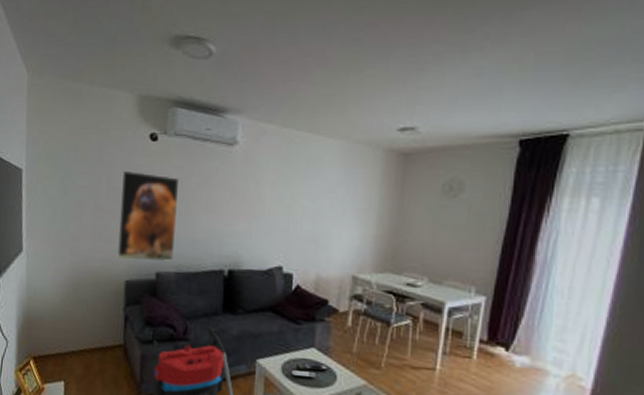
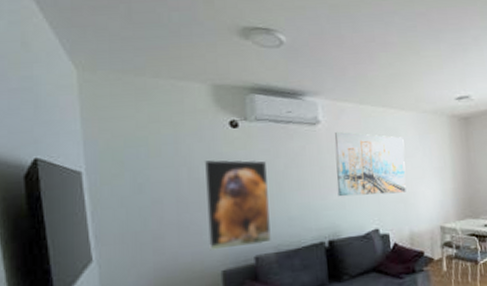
wall art: none [245,155,326,231] -> present [334,131,406,197]

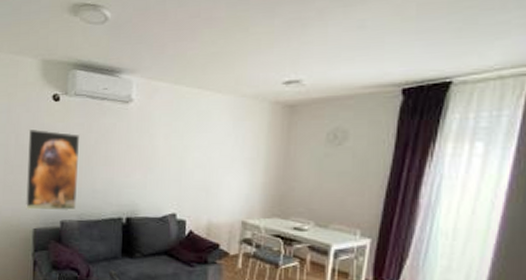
wall art: present [334,131,406,197] -> none [140,111,216,180]

